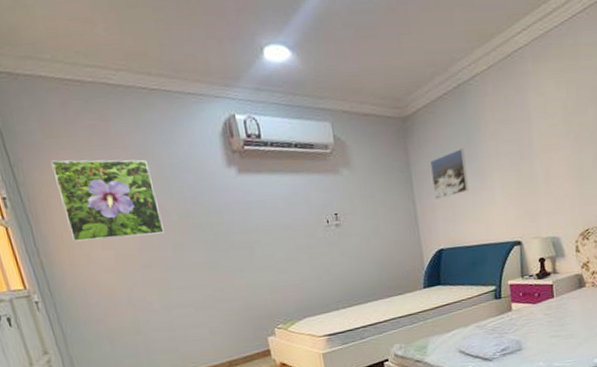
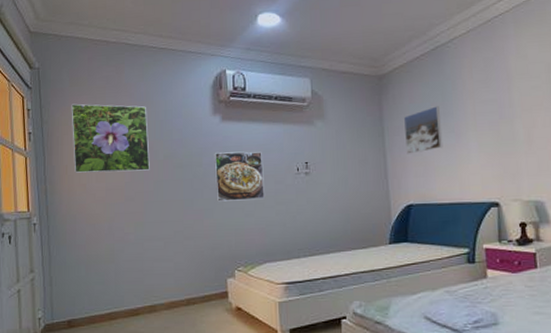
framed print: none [235,205,296,261] -> present [214,151,265,202]

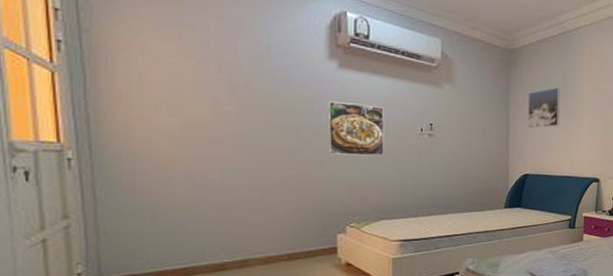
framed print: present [71,103,150,173] -> none [128,13,245,111]

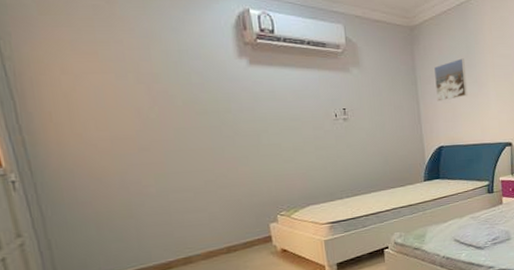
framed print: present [327,101,385,156] -> none [243,97,303,149]

